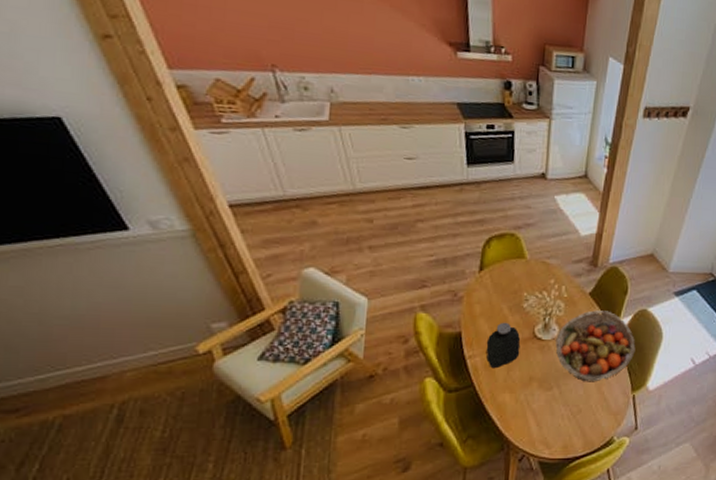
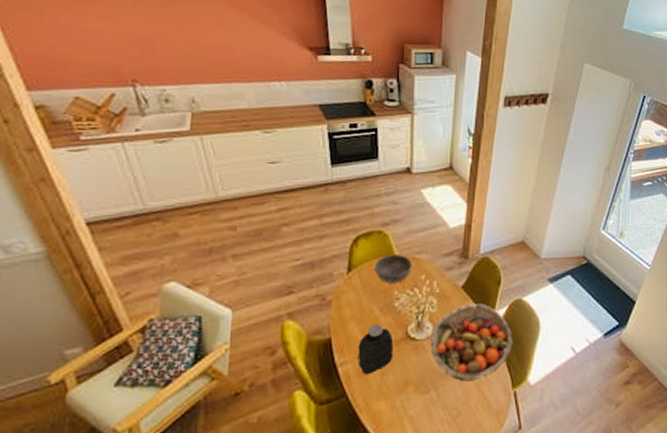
bowl: none [505,257,542,286] -> present [374,255,412,284]

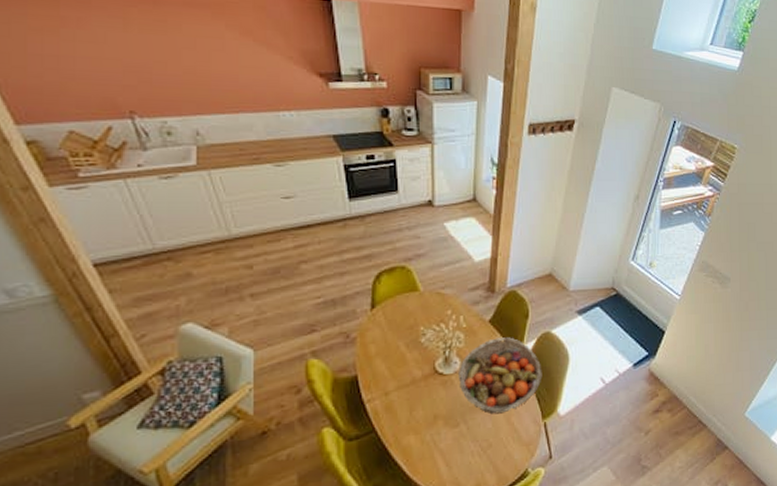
water jug: present [357,323,394,375] -> none [385,360,422,411]
bowl: present [374,255,412,284] -> none [398,290,437,320]

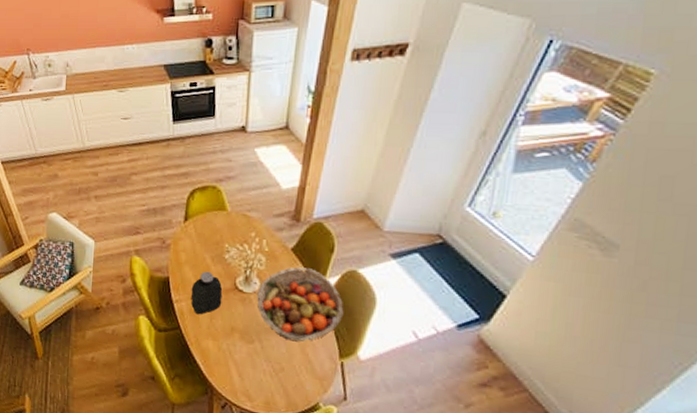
water jug: none [385,360,422,411] -> present [190,271,223,315]

